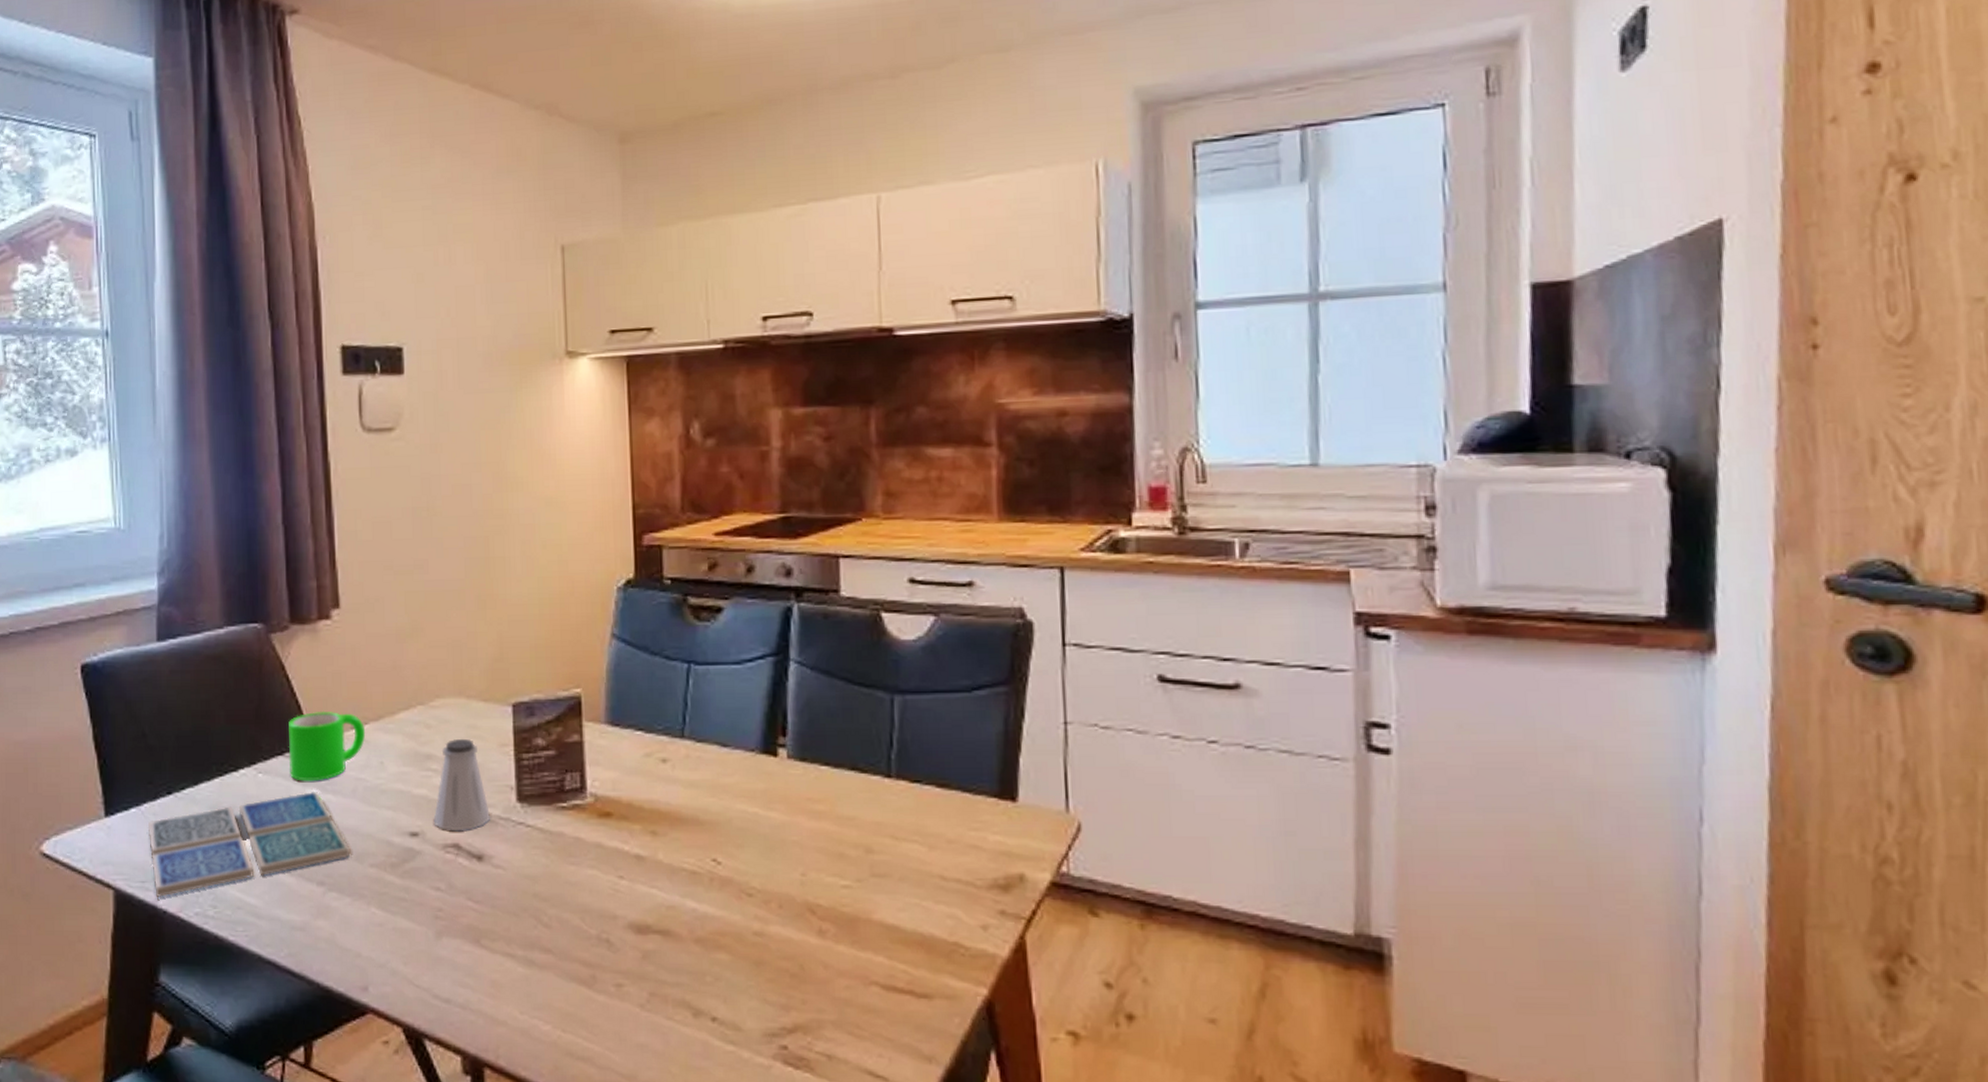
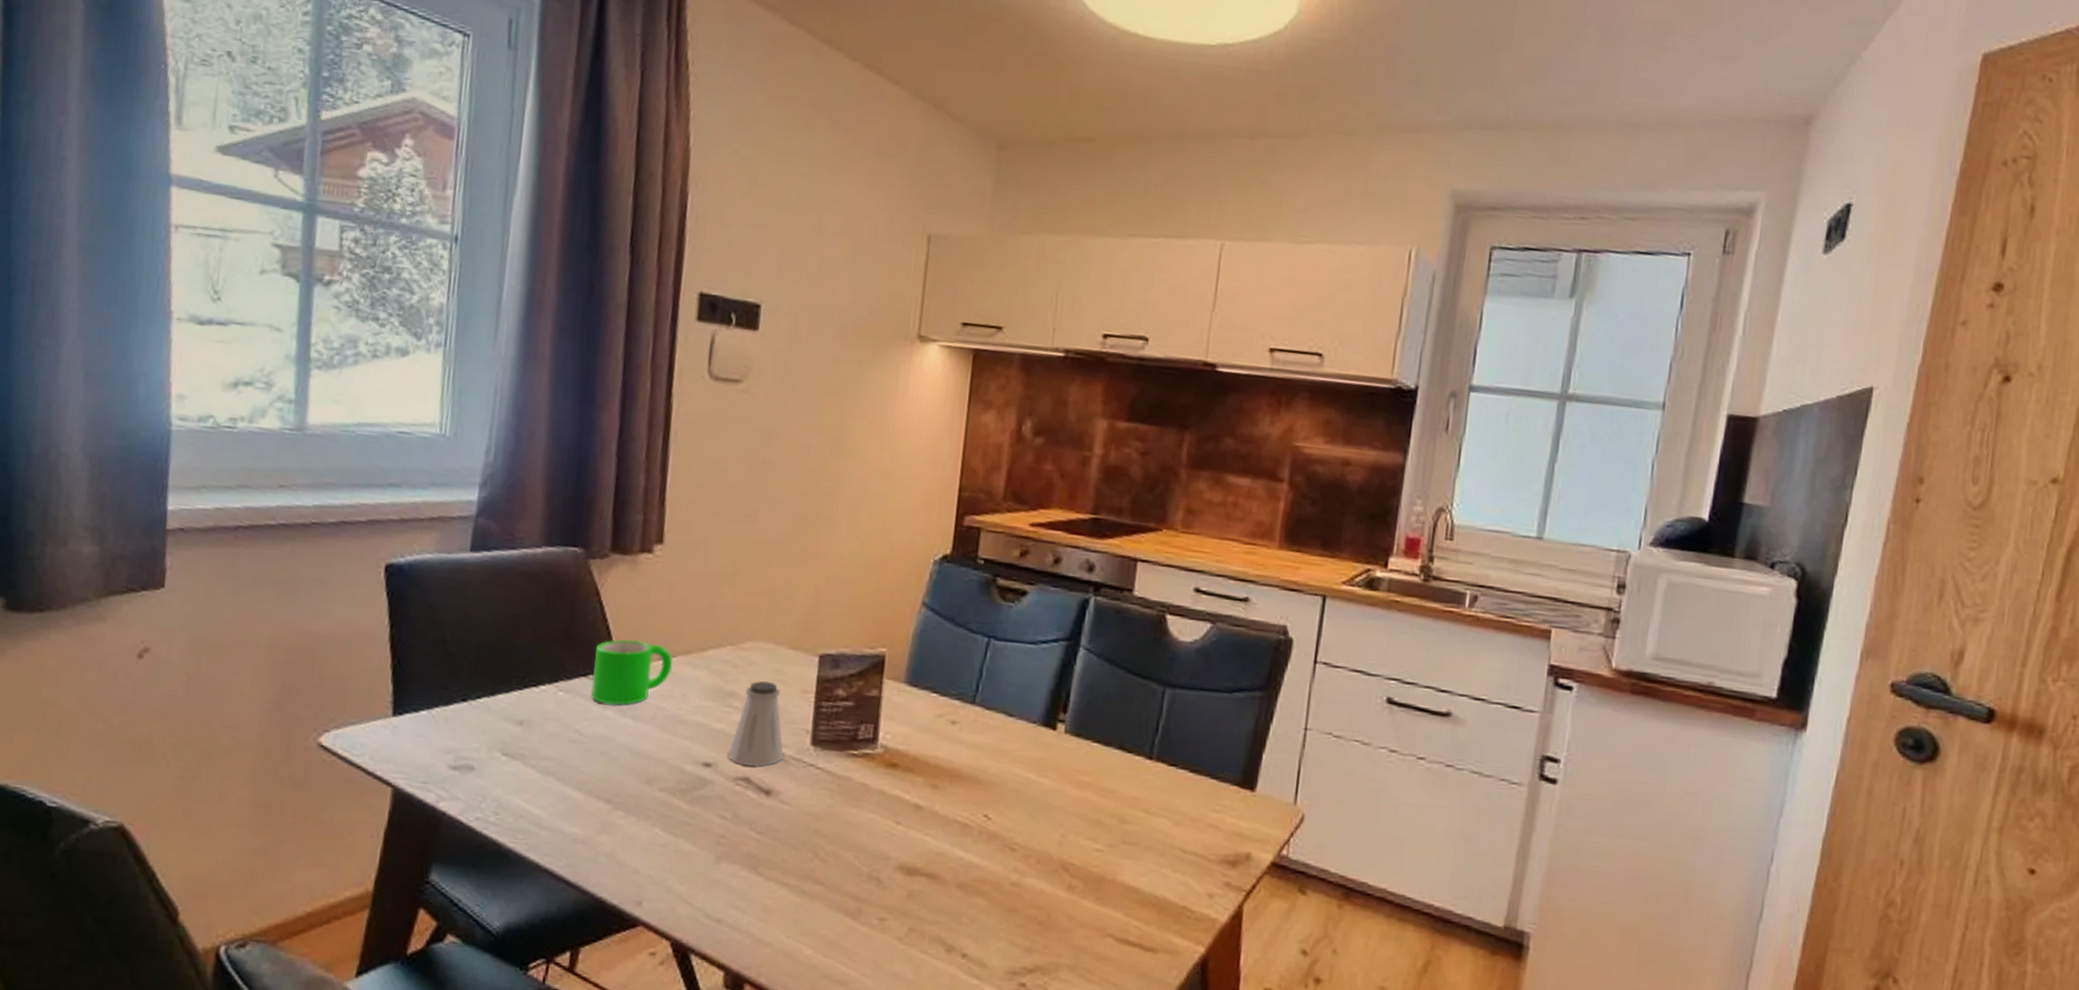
drink coaster: present [147,792,350,897] -> none [436,714,641,799]

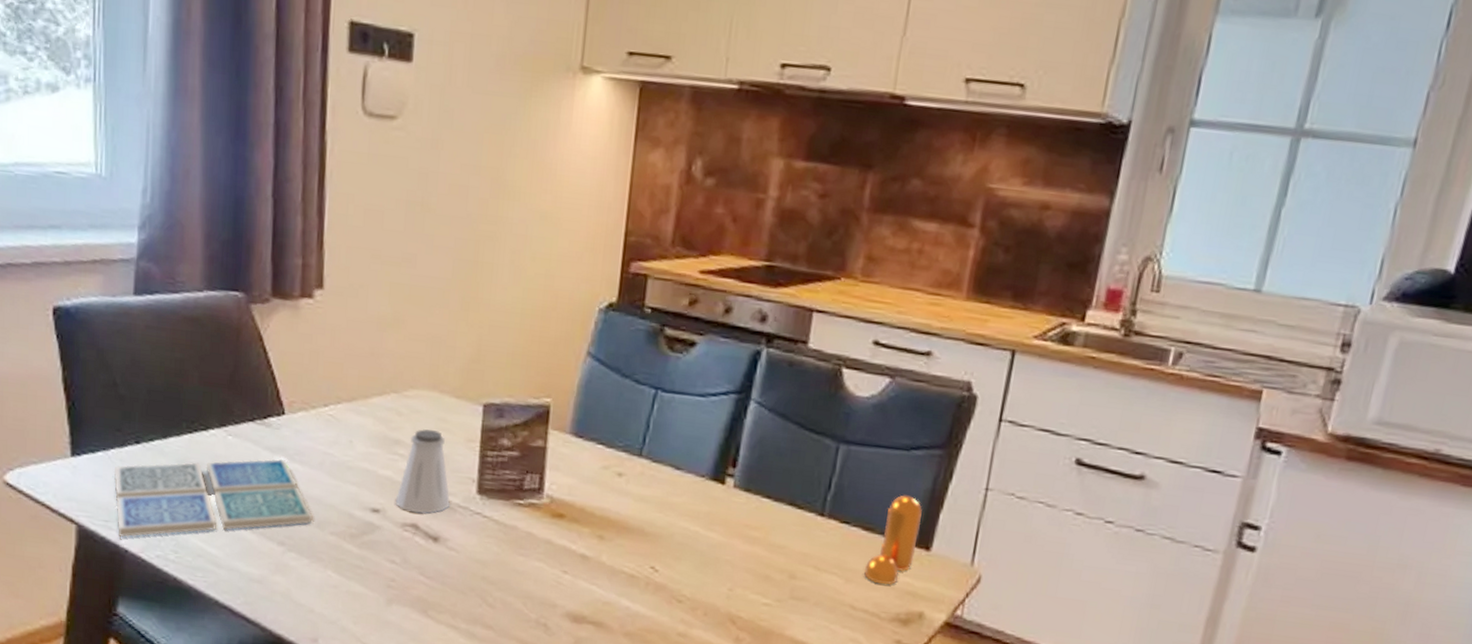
drink coaster: none [436,714,641,799] -> present [113,459,312,537]
mug: present [591,639,673,705] -> none [259,385,338,451]
pepper shaker: none [1192,736,1246,827] -> present [864,495,922,585]

